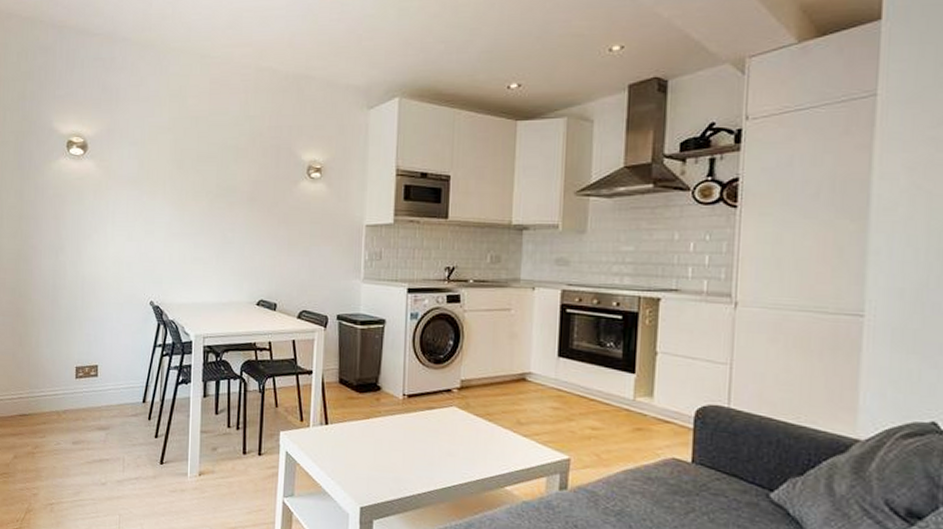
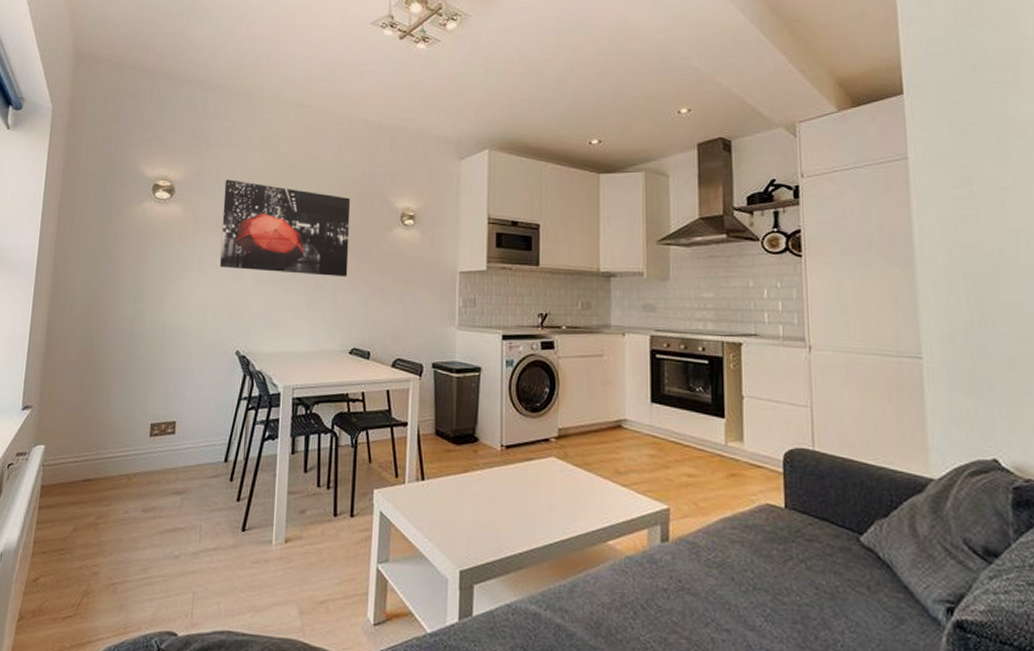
wall art: none [132,135,258,231] -> present [219,180,351,278]

